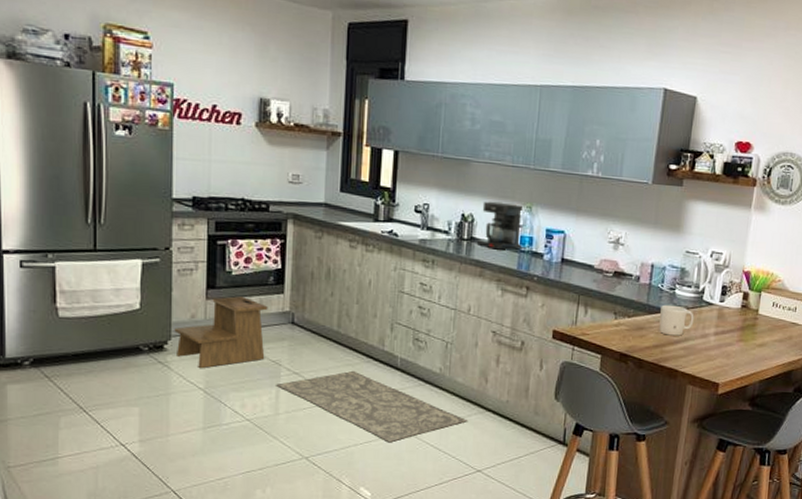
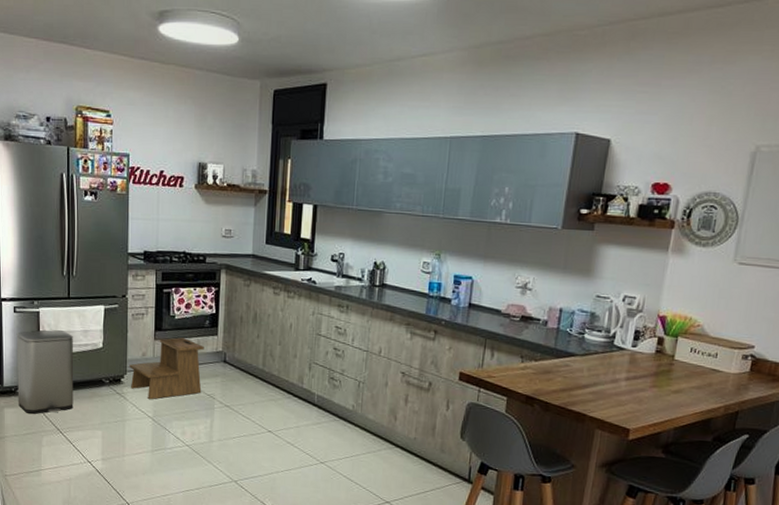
pedal bin: none [23,288,102,390] -> present [16,329,74,414]
rug: present [276,370,468,443] -> none [211,405,378,472]
coffee maker: present [477,201,528,251] -> none [388,249,436,296]
mug: present [659,304,694,336] -> none [566,349,604,381]

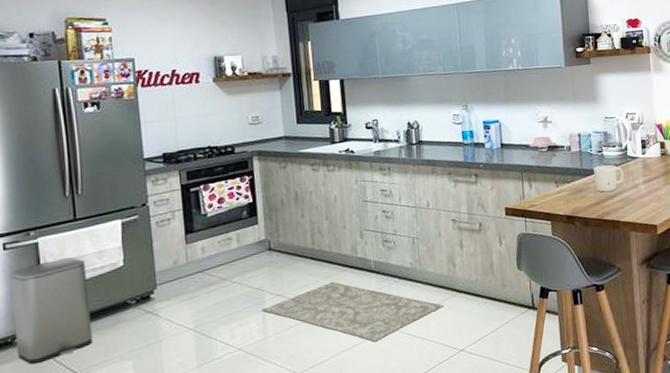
step stool: present [129,337,204,400] -> none [159,234,248,311]
rug: none [211,405,378,472] -> present [262,281,444,342]
mug: none [566,349,604,381] -> present [593,164,624,192]

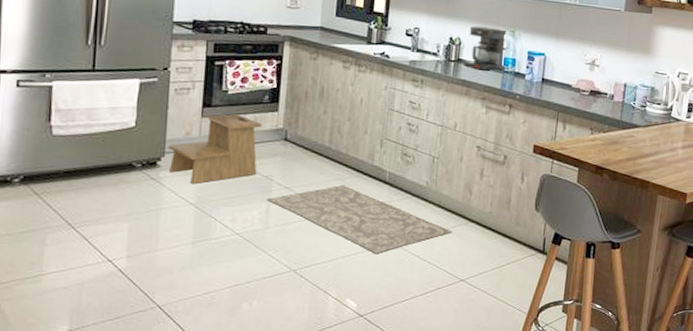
pedal bin: present [9,257,93,364] -> none [14,106,97,207]
step stool: none [159,234,248,311] -> present [168,114,262,185]
coffee maker: none [424,104,470,148] -> present [464,26,511,71]
mug: present [593,164,624,192] -> none [631,120,664,150]

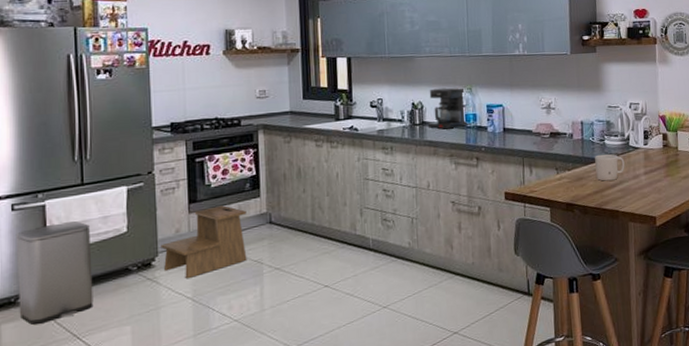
pedal bin: none [14,106,97,207] -> present [15,221,94,325]
rug: present [267,184,453,254] -> none [260,257,440,320]
mug: none [631,120,664,150] -> present [595,154,625,181]

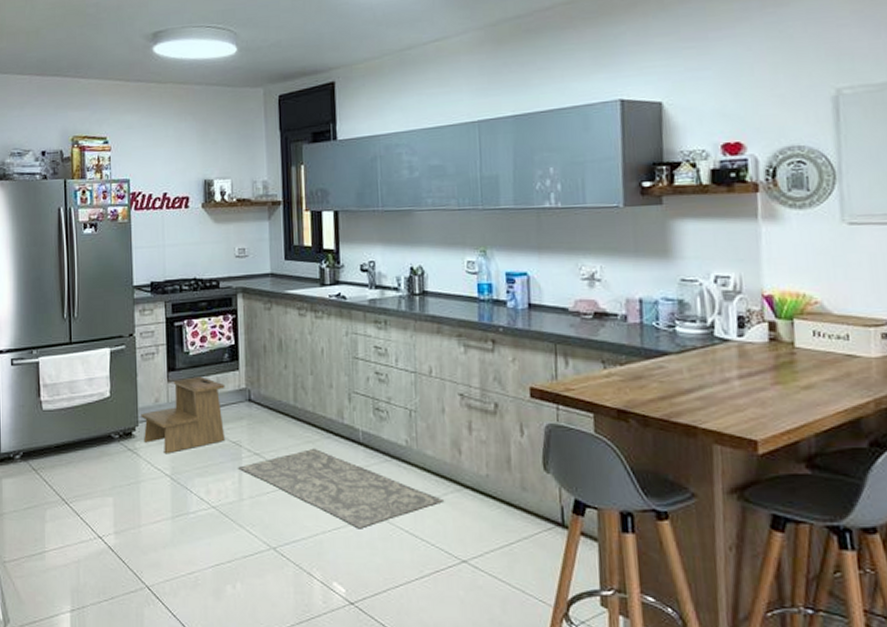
pedal bin: present [15,221,94,325] -> none [14,381,80,483]
rug: none [260,257,440,320] -> present [238,448,445,529]
coffee maker: present [428,86,473,130] -> none [430,247,488,302]
mug: present [595,154,625,181] -> none [660,345,708,384]

